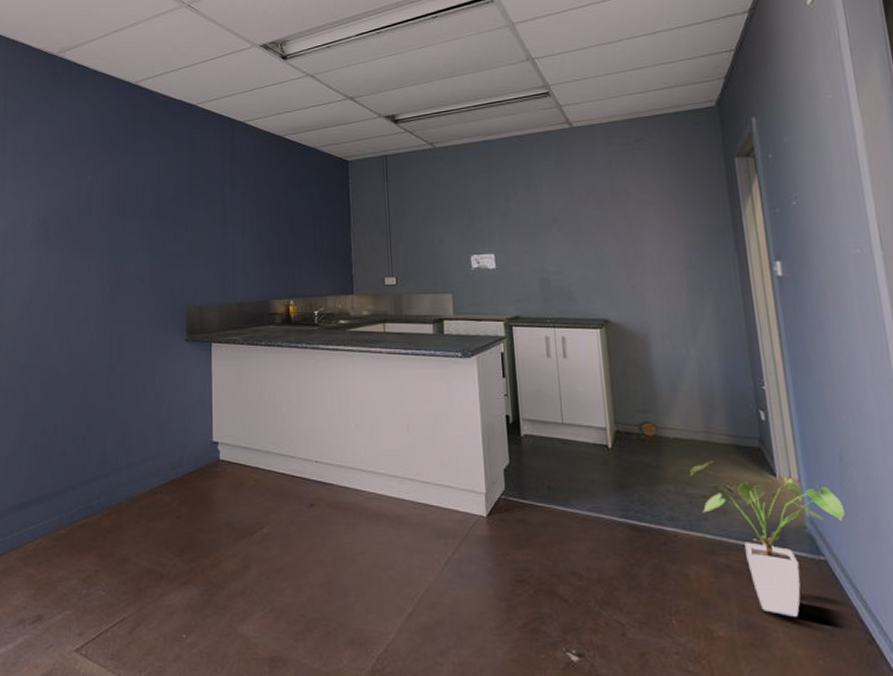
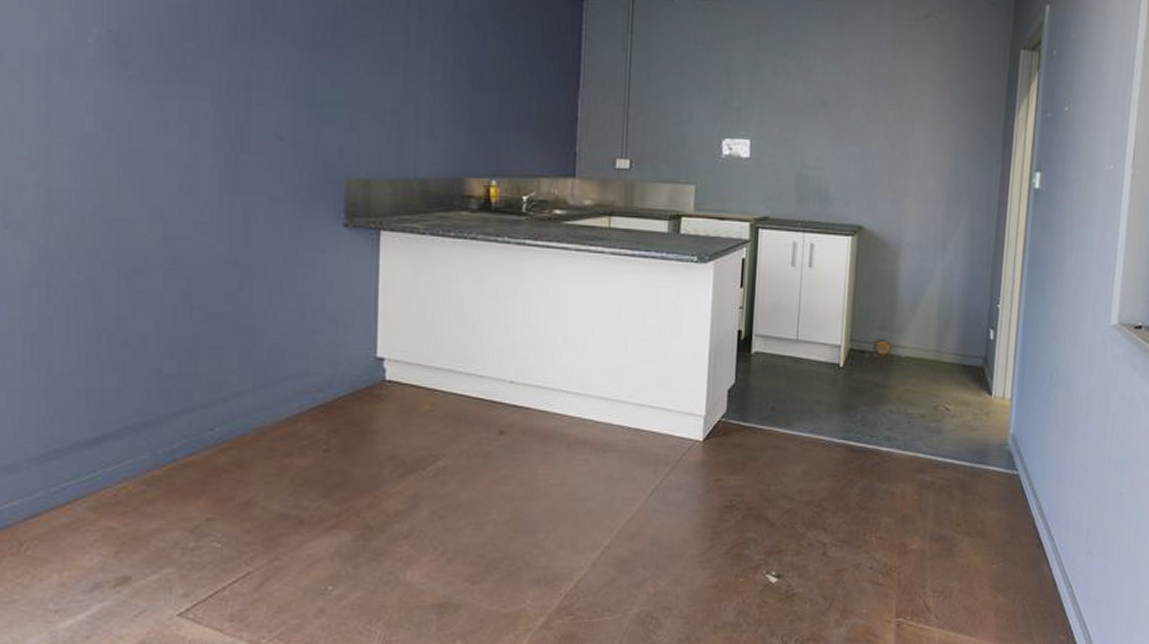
house plant: present [690,461,848,617] -> none [914,380,1045,528]

